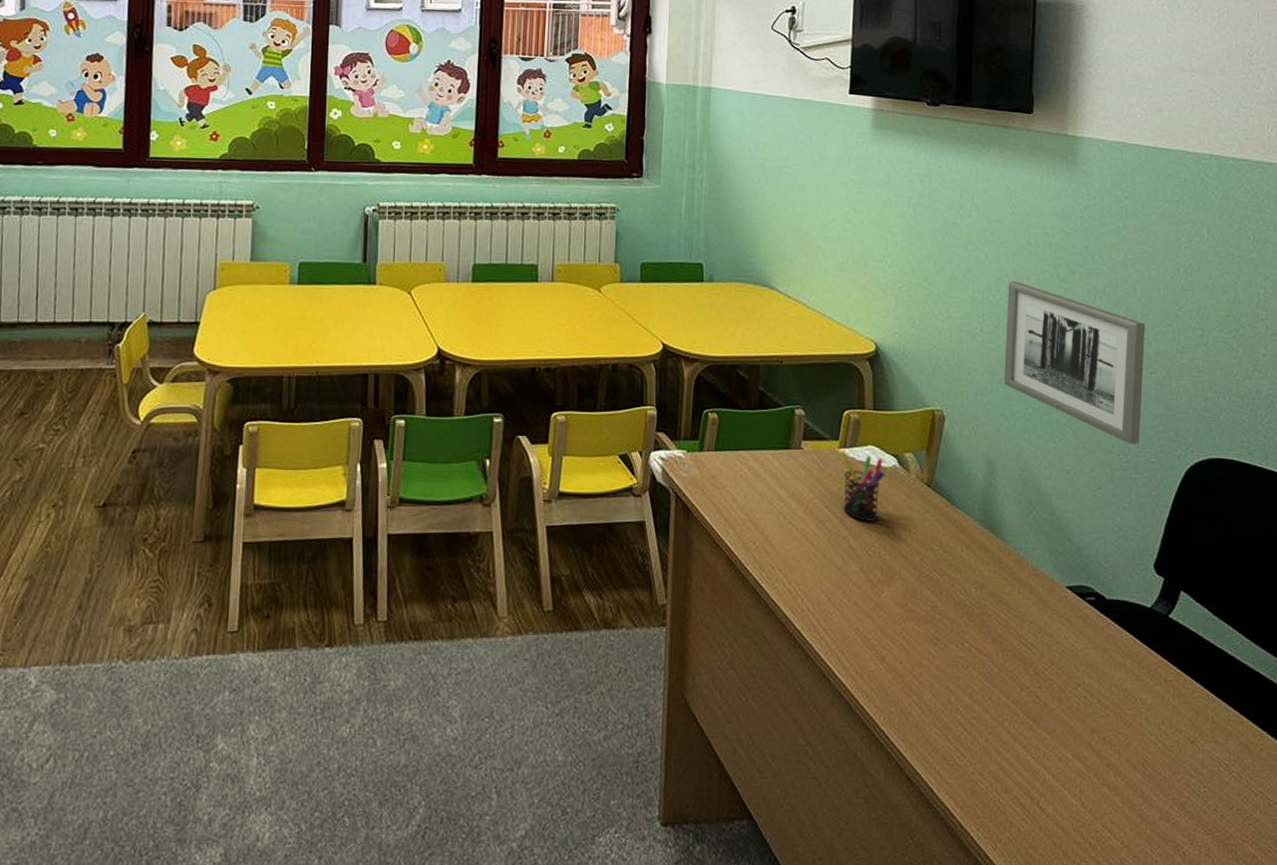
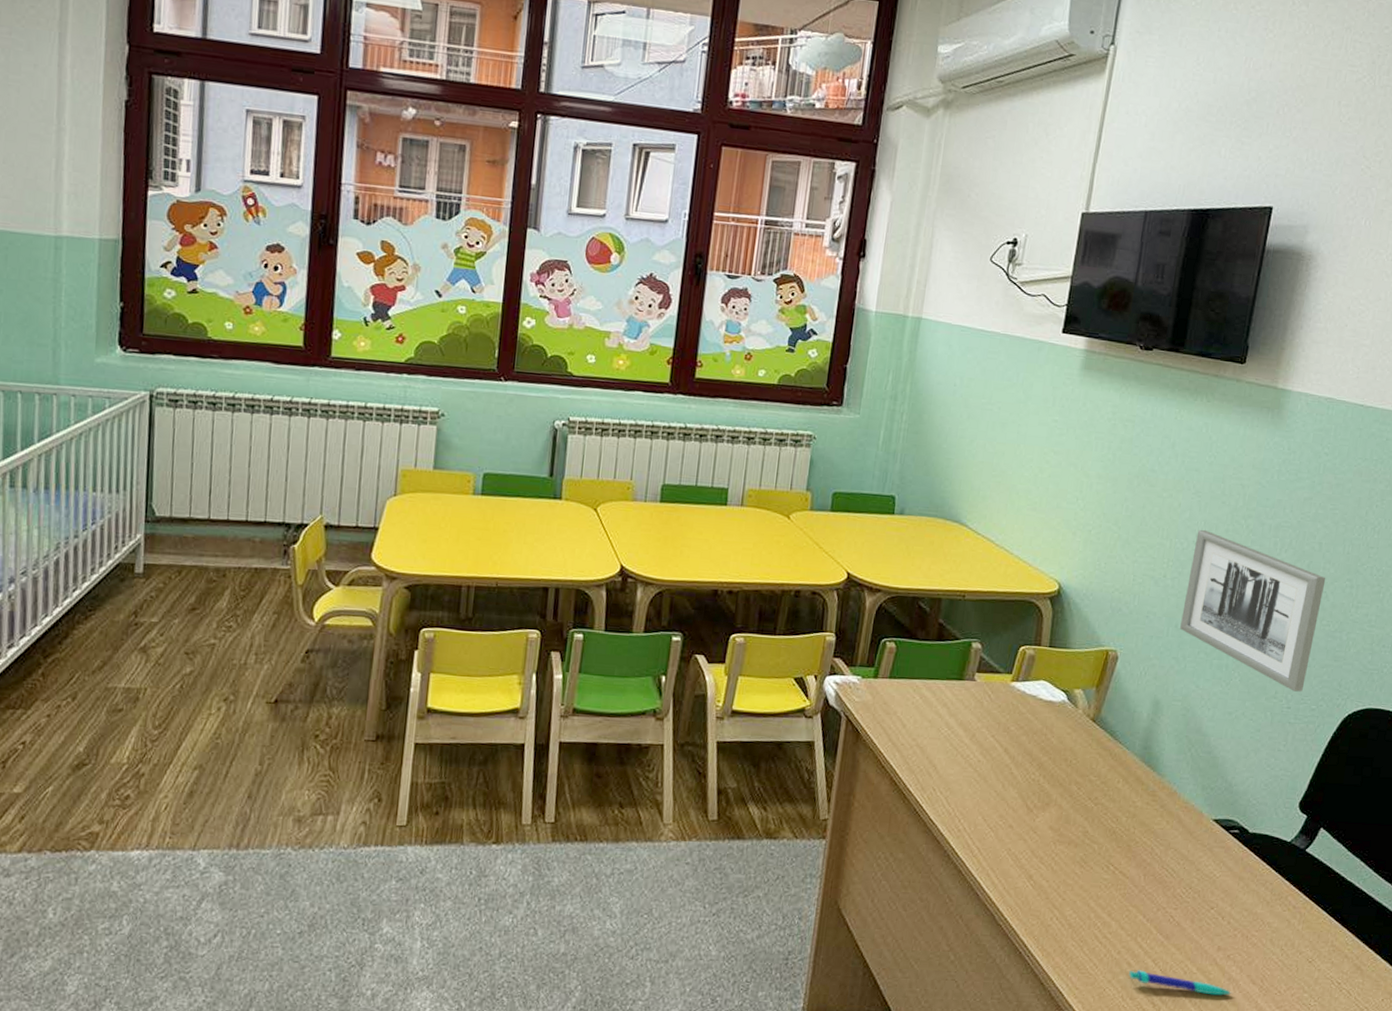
pen holder: present [840,451,885,522] -> none [1008,684,1053,752]
pen: none [1000,759,1115,785] -> present [1129,970,1233,996]

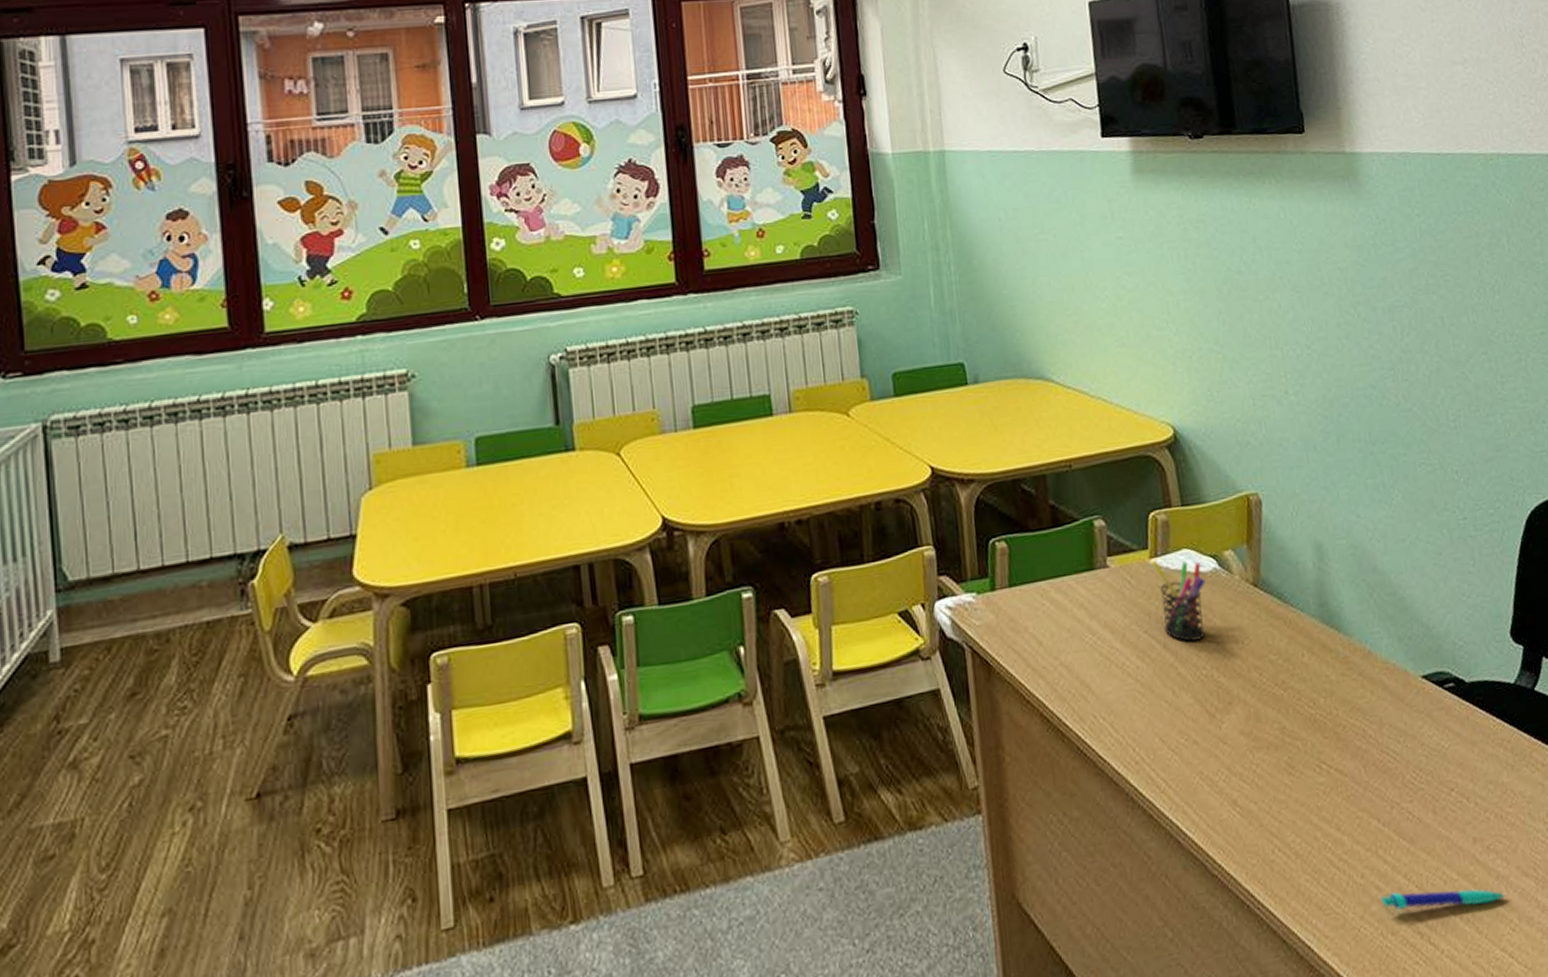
pen holder: none [1008,684,1053,752] -> present [1151,561,1206,642]
wall art: present [1180,529,1326,692] -> none [1307,328,1474,498]

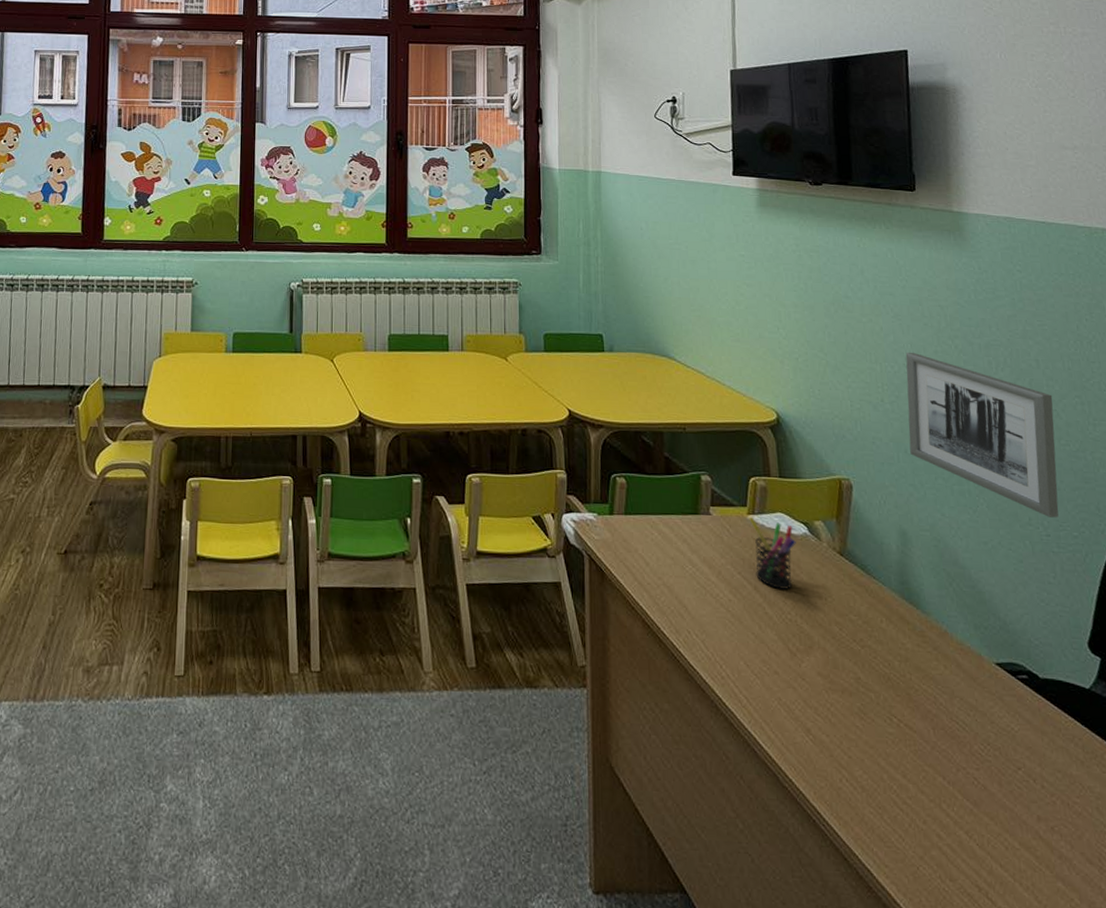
wall art: none [1307,328,1474,498] -> present [905,352,1059,518]
pen: present [1381,888,1507,910] -> none [942,844,1069,878]

